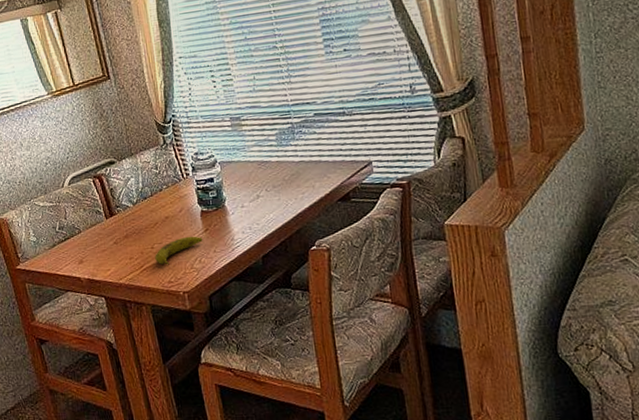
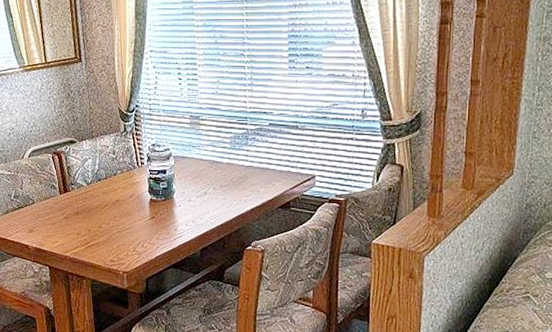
fruit: present [155,236,203,265] -> none [101,221,148,245]

